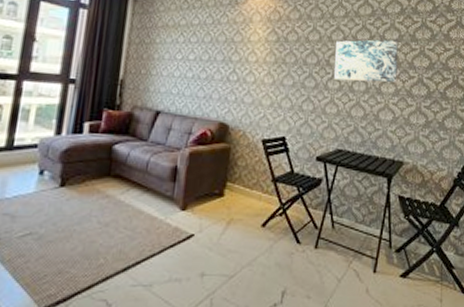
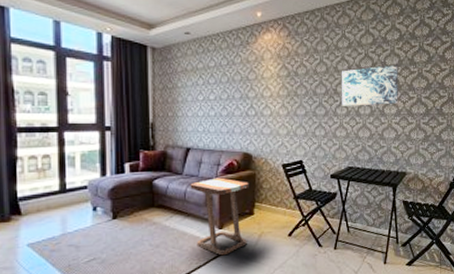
side table: none [153,148,222,244] -> present [190,177,249,256]

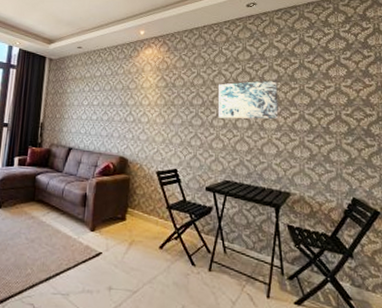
side table: present [190,177,249,256] -> none [68,178,123,261]

